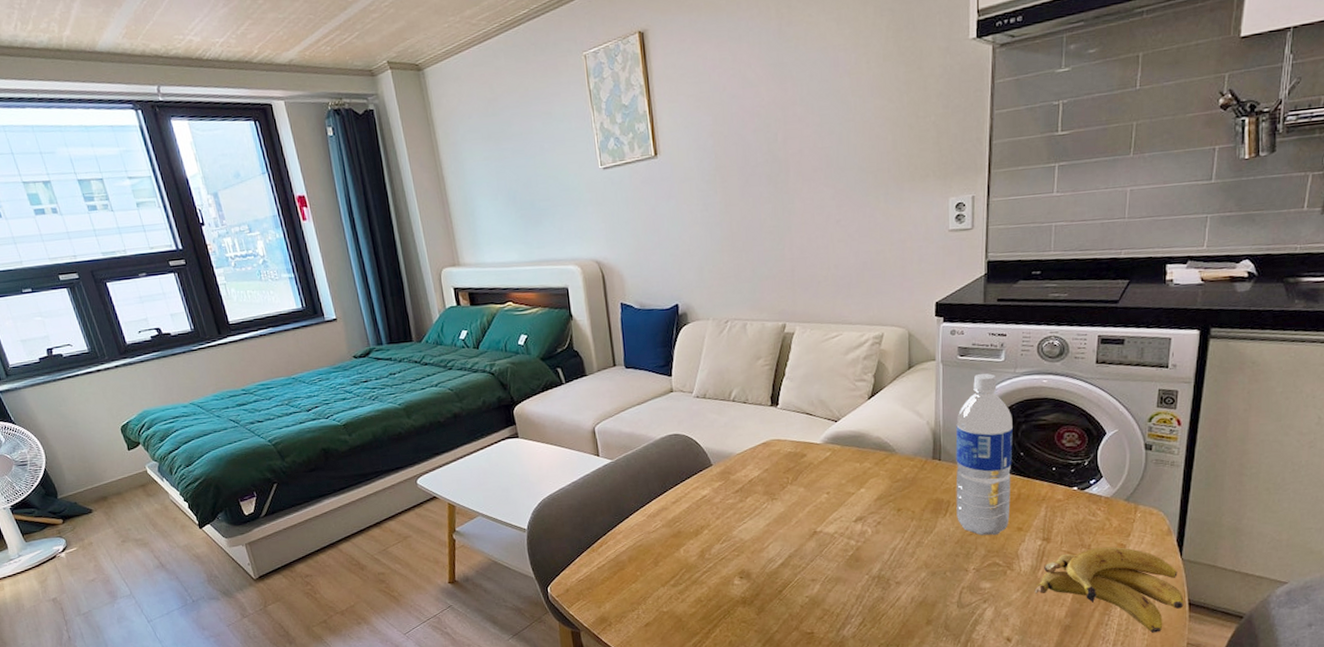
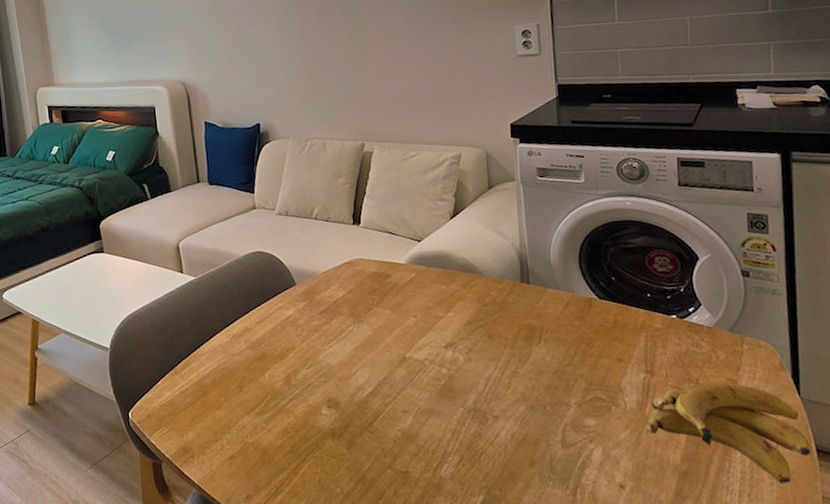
water bottle: present [955,373,1013,536] -> none [542,194,608,367]

